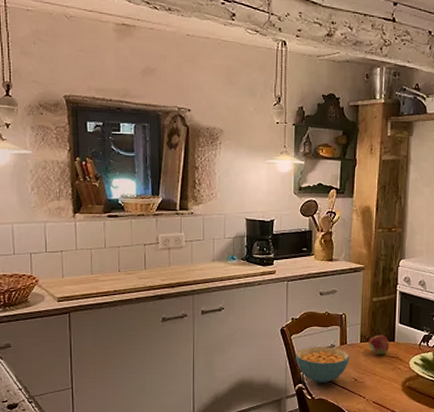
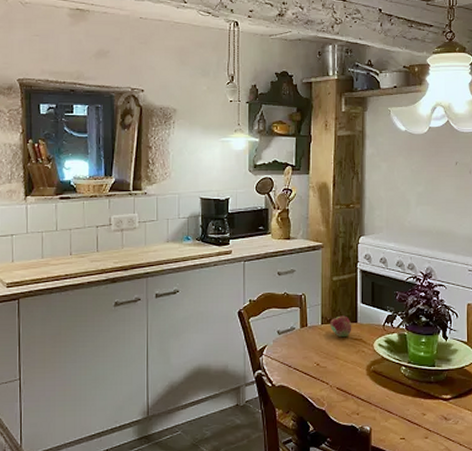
cereal bowl: present [295,347,350,383] -> none [253,330,311,369]

